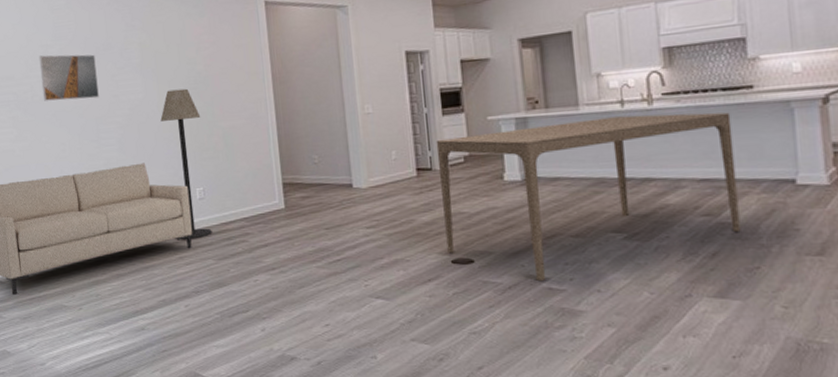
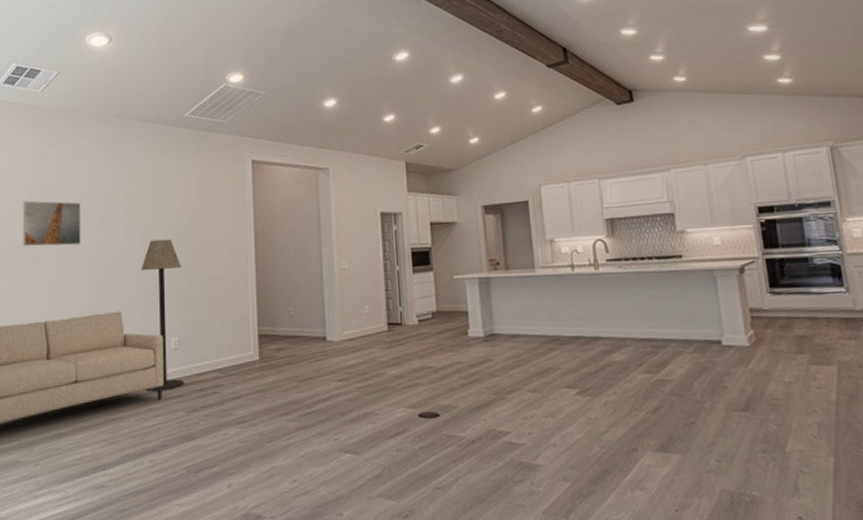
dining table: present [436,112,741,281] -> none [406,278,678,435]

